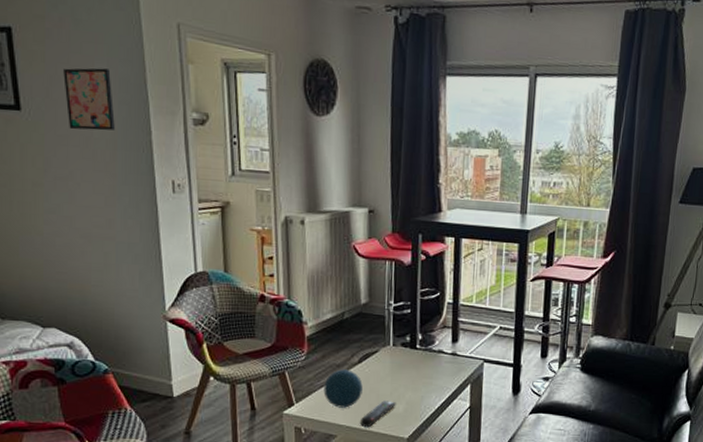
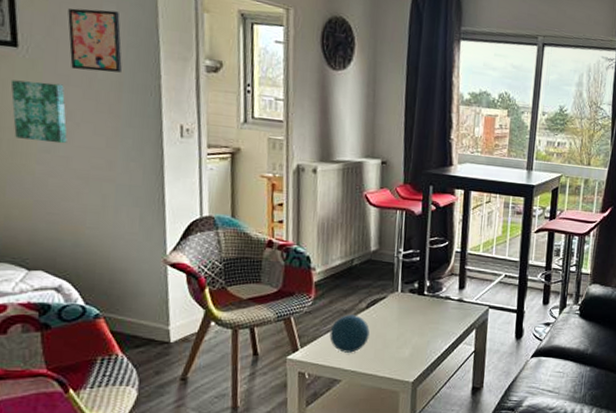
wall art: none [17,143,70,204] -> present [10,80,68,144]
remote control: present [359,400,396,428] -> none [365,345,402,372]

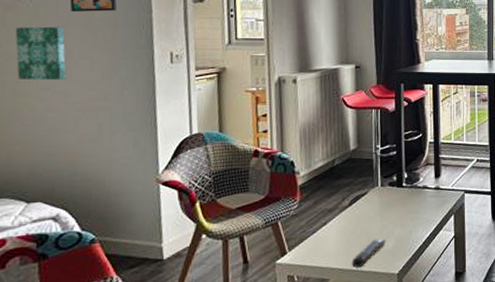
decorative orb: present [329,314,370,353] -> none [316,213,354,252]
remote control: none [365,345,402,372] -> present [351,239,386,268]

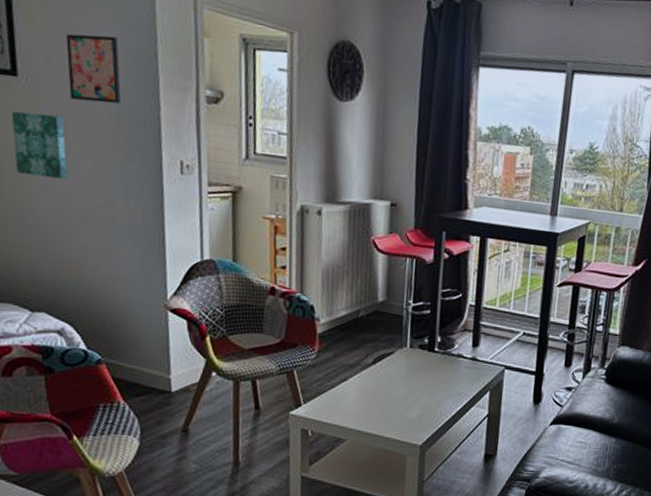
remote control: present [351,239,386,268] -> none [370,405,411,433]

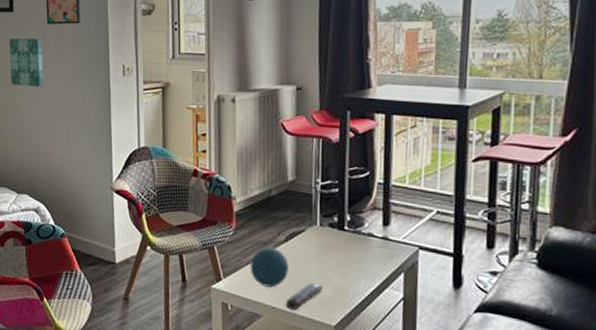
decorative orb: none [333,370,376,411] -> present [250,247,289,288]
remote control: none [370,405,411,433] -> present [285,283,323,311]

